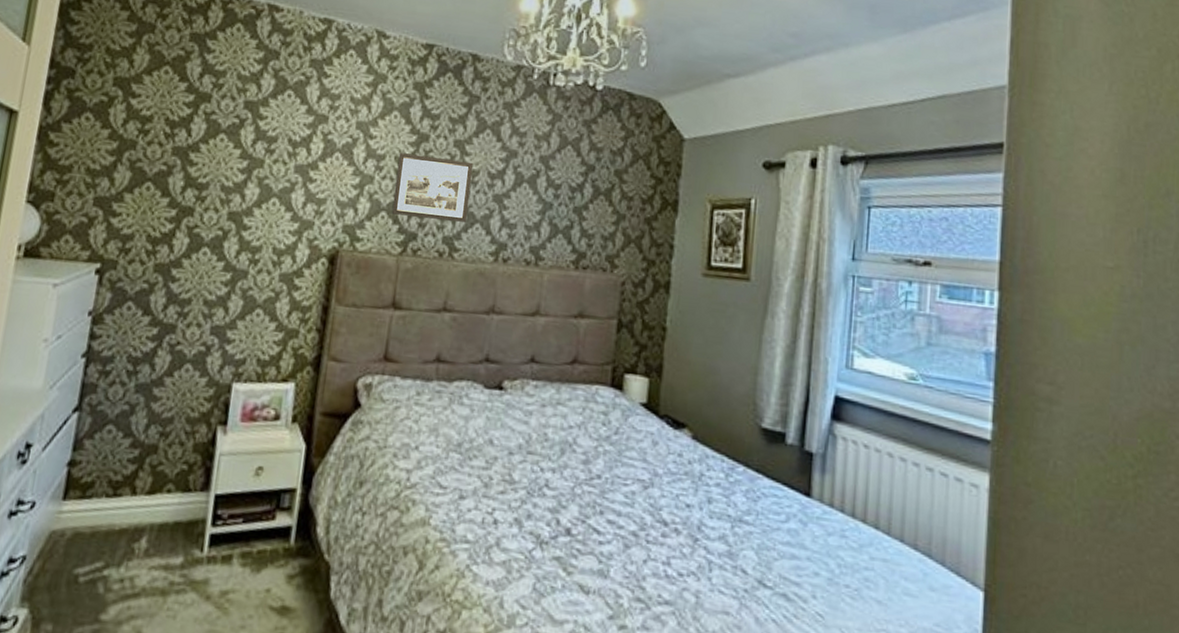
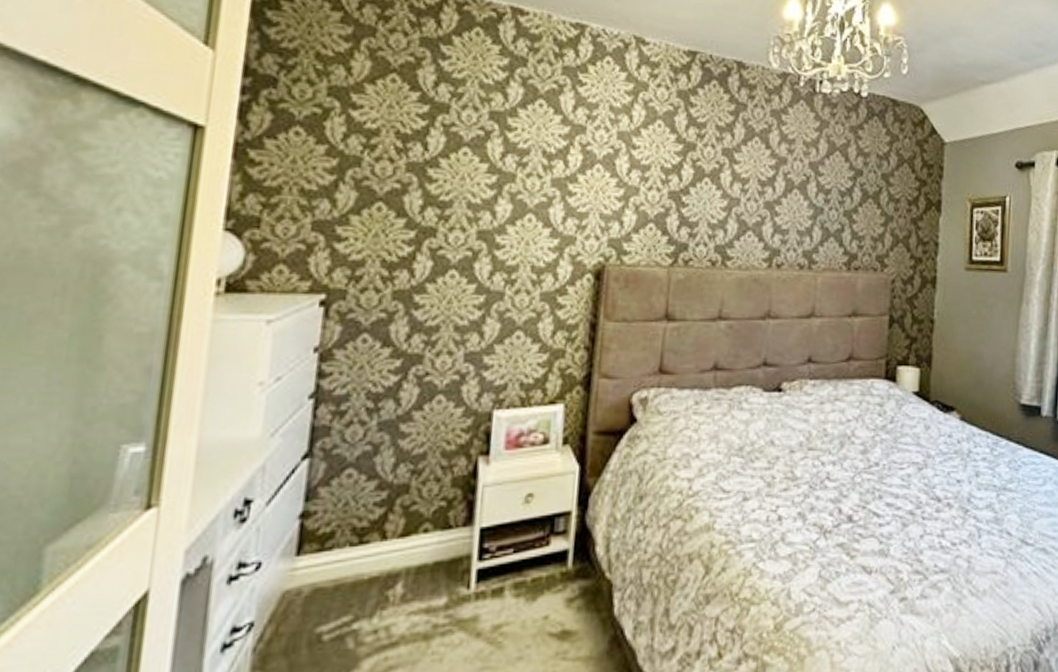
picture frame: present [391,153,474,222] -> none [660,162,743,230]

